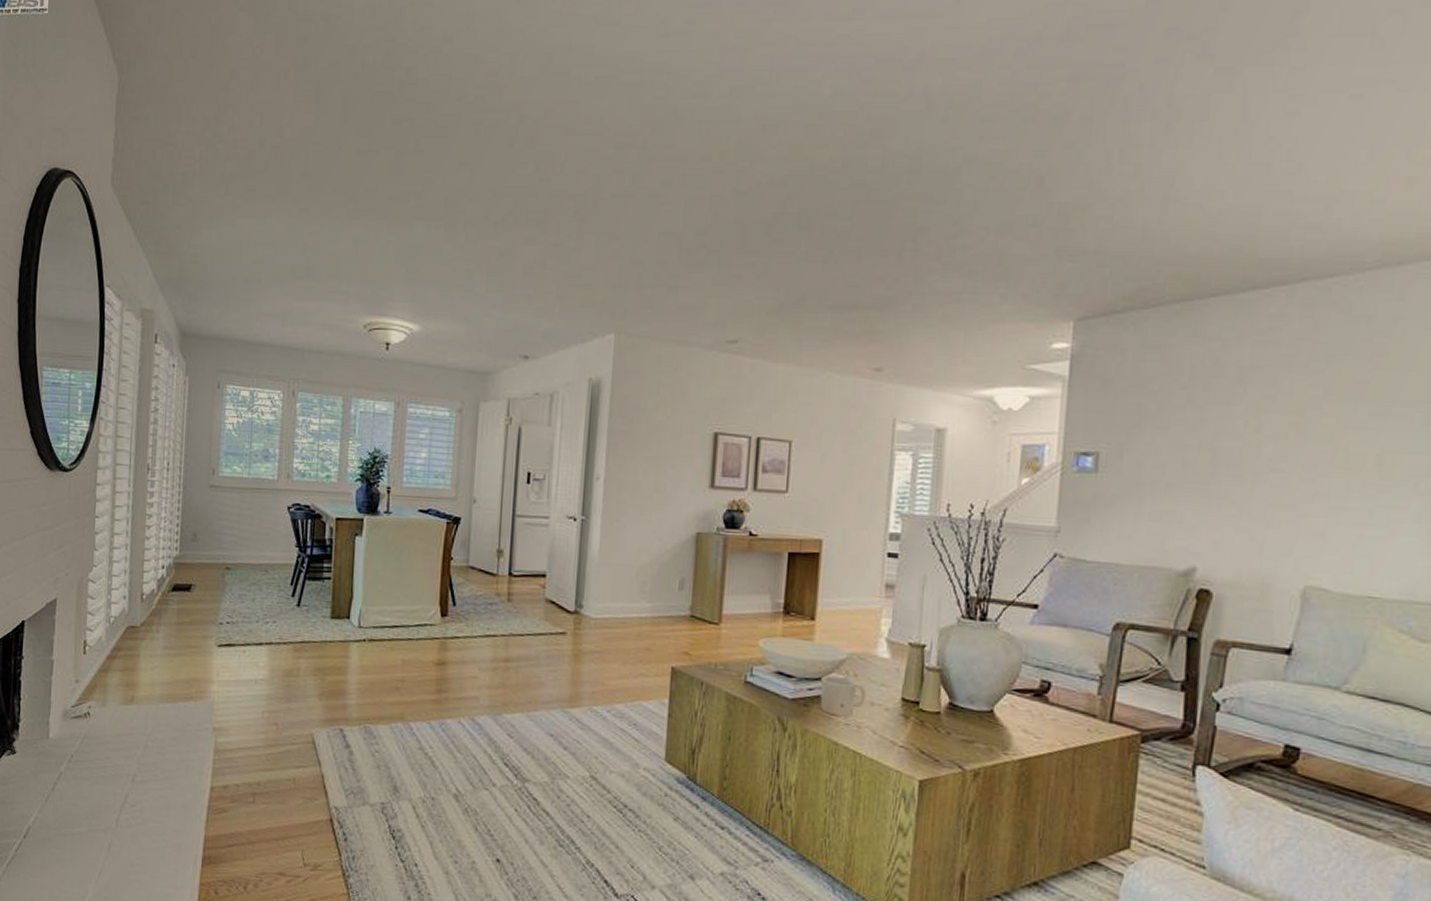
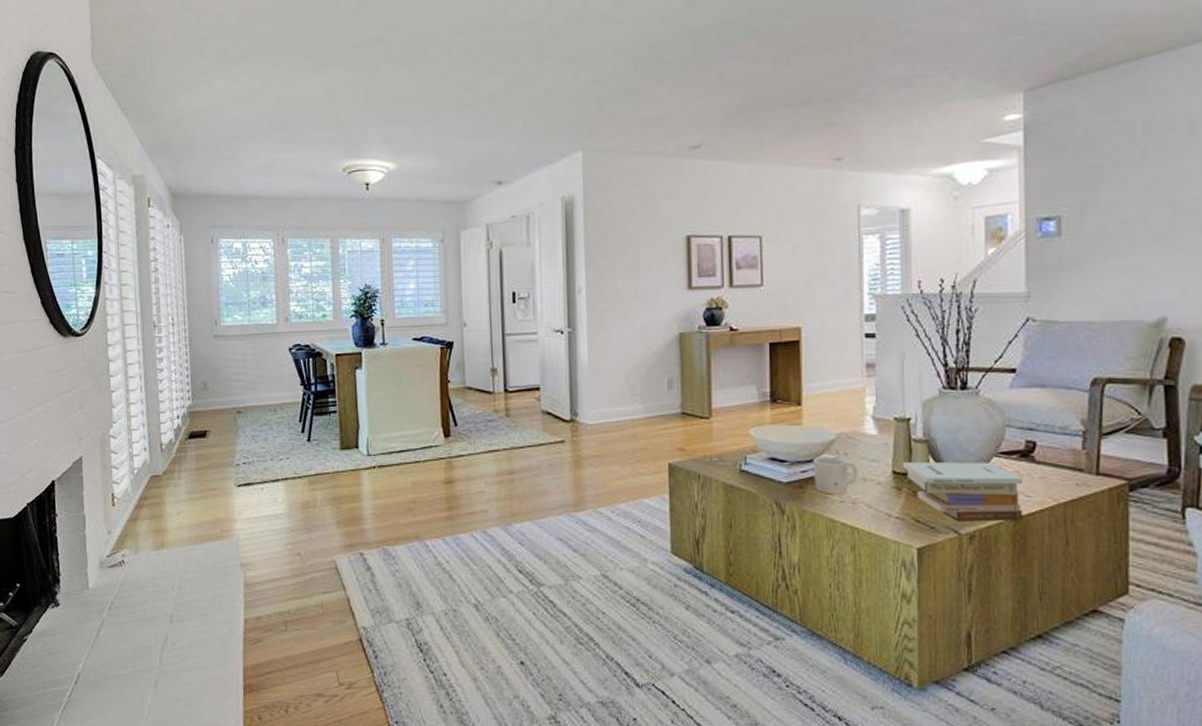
books: none [912,689,1034,762] -> present [902,461,1023,522]

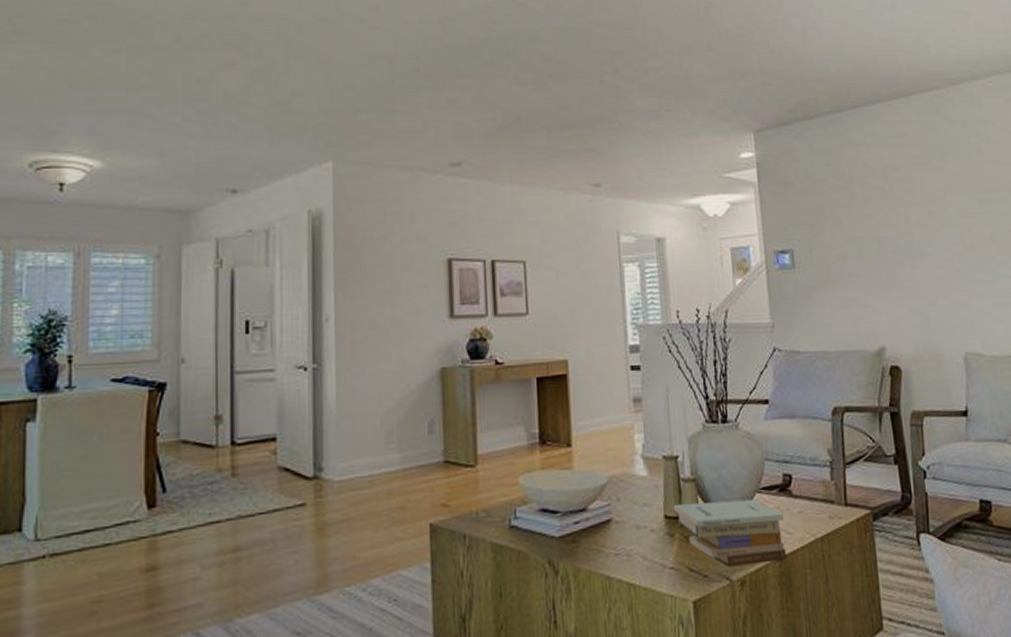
mug: present [813,456,858,495] -> none [586,503,632,548]

